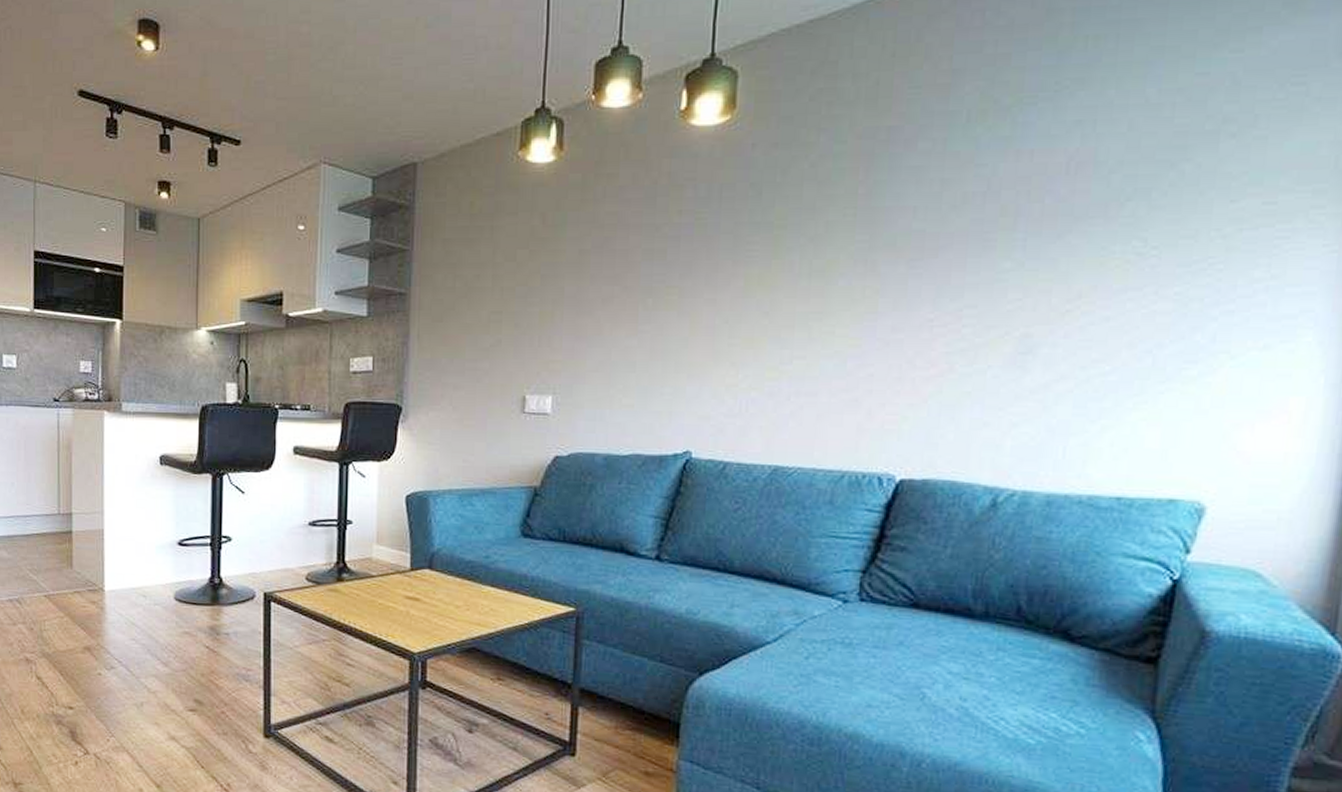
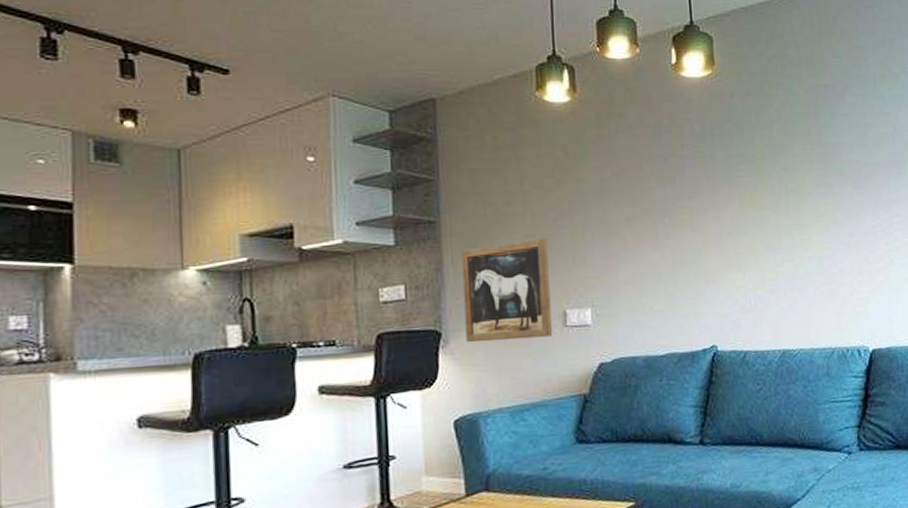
wall art: none [424,315,515,422] -> present [460,238,553,343]

